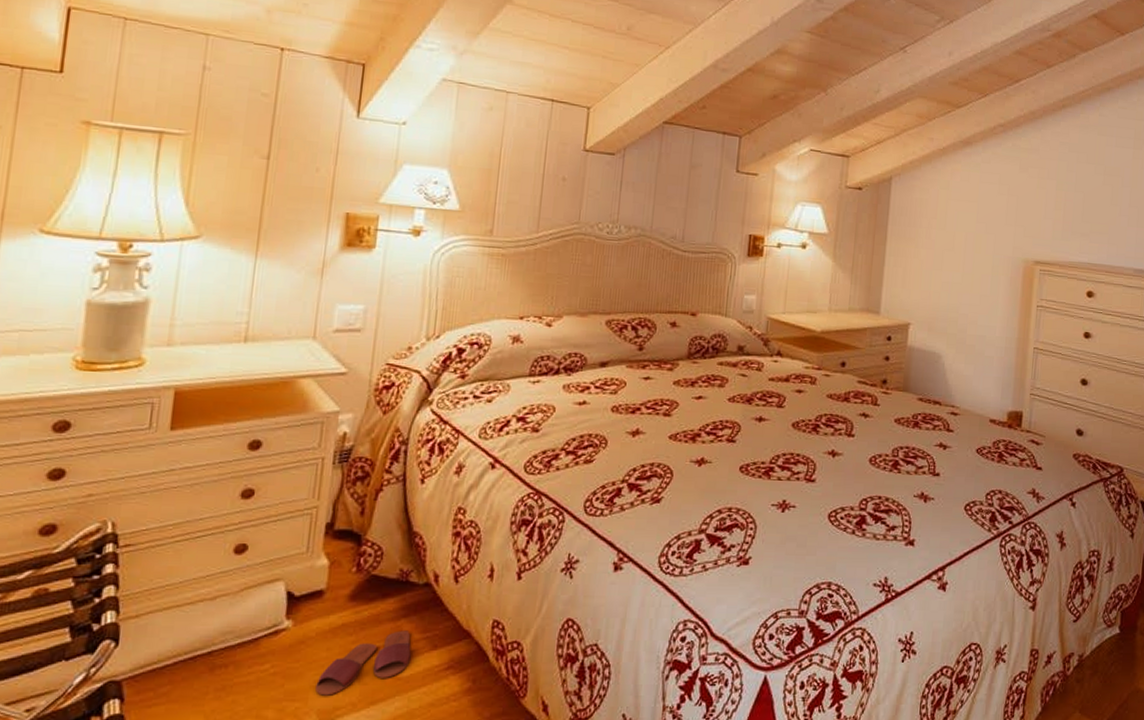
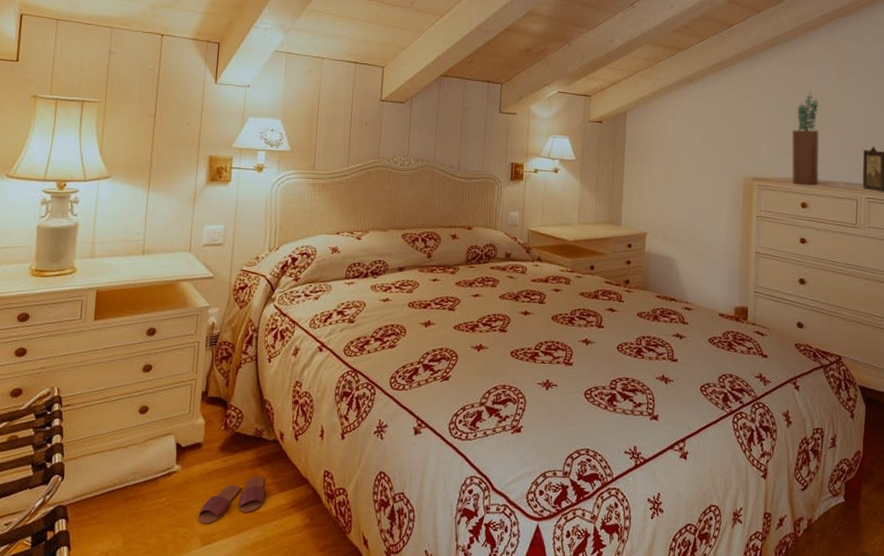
vase: none [1078,163,1112,273] -> present [791,92,820,186]

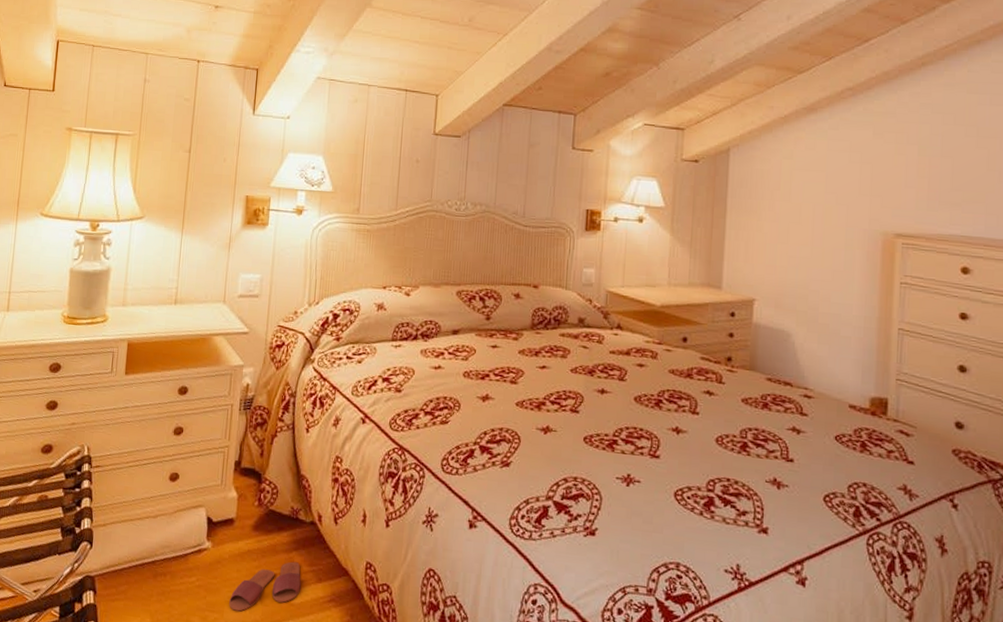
vase: present [791,92,820,186] -> none [948,124,987,246]

